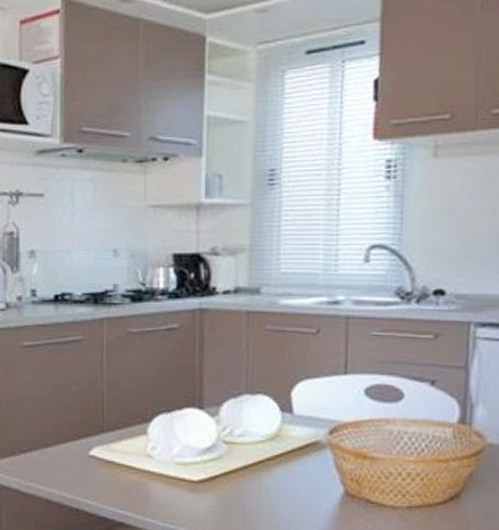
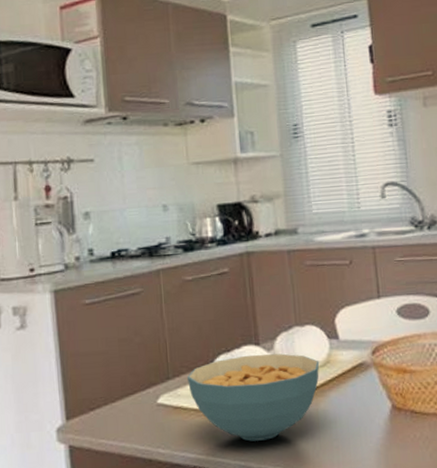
cereal bowl: none [123,418,268,508] -> present [187,353,320,441]

